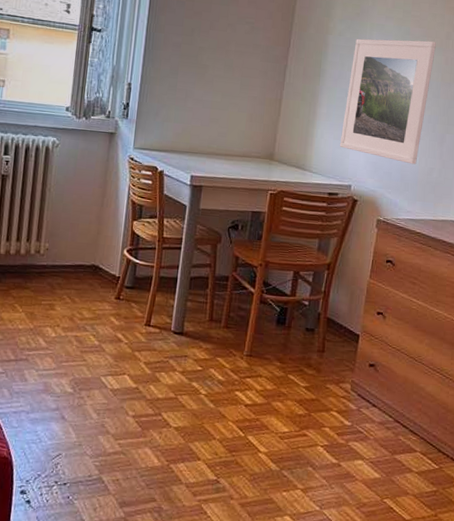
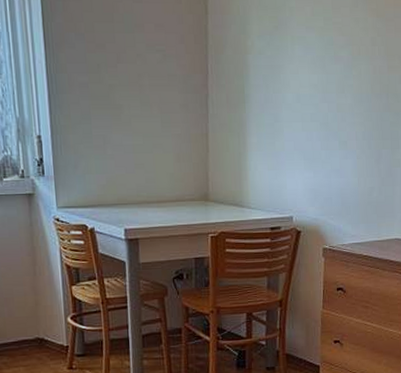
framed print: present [339,38,436,165] -> none [275,50,362,186]

